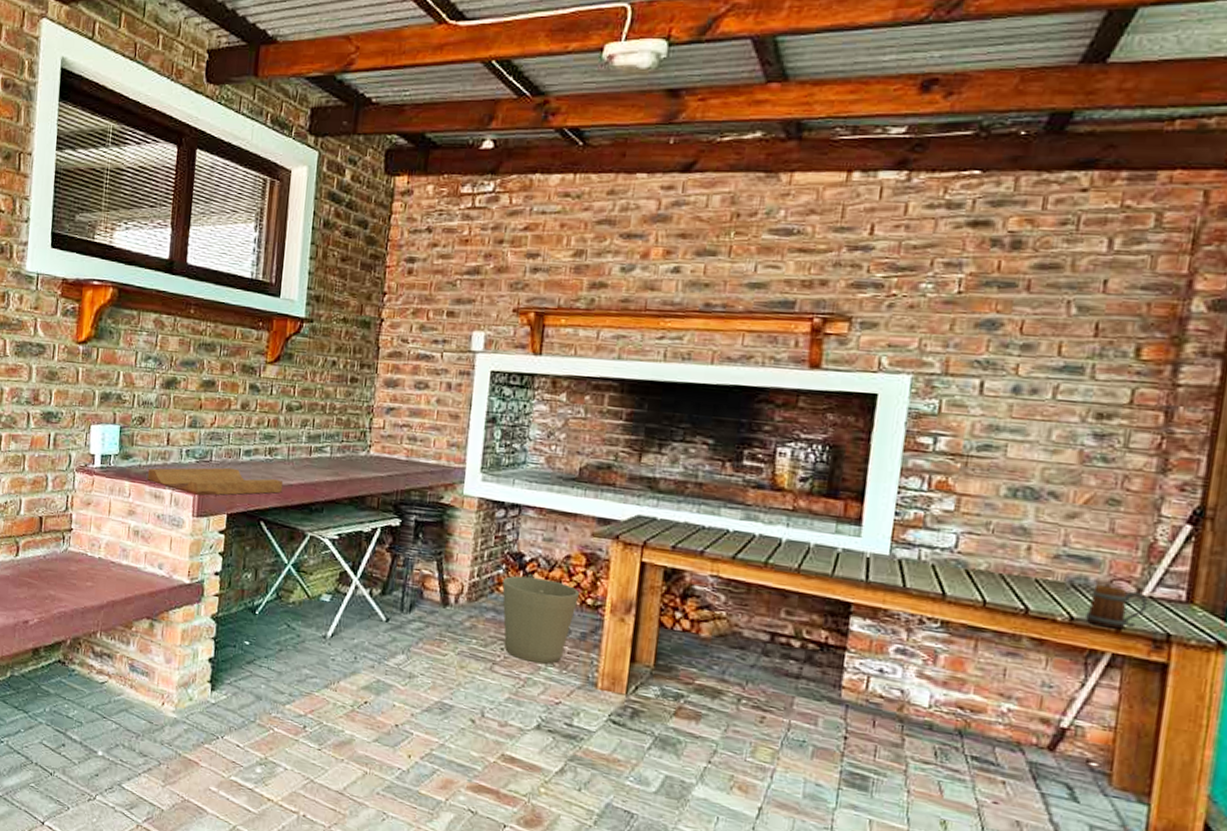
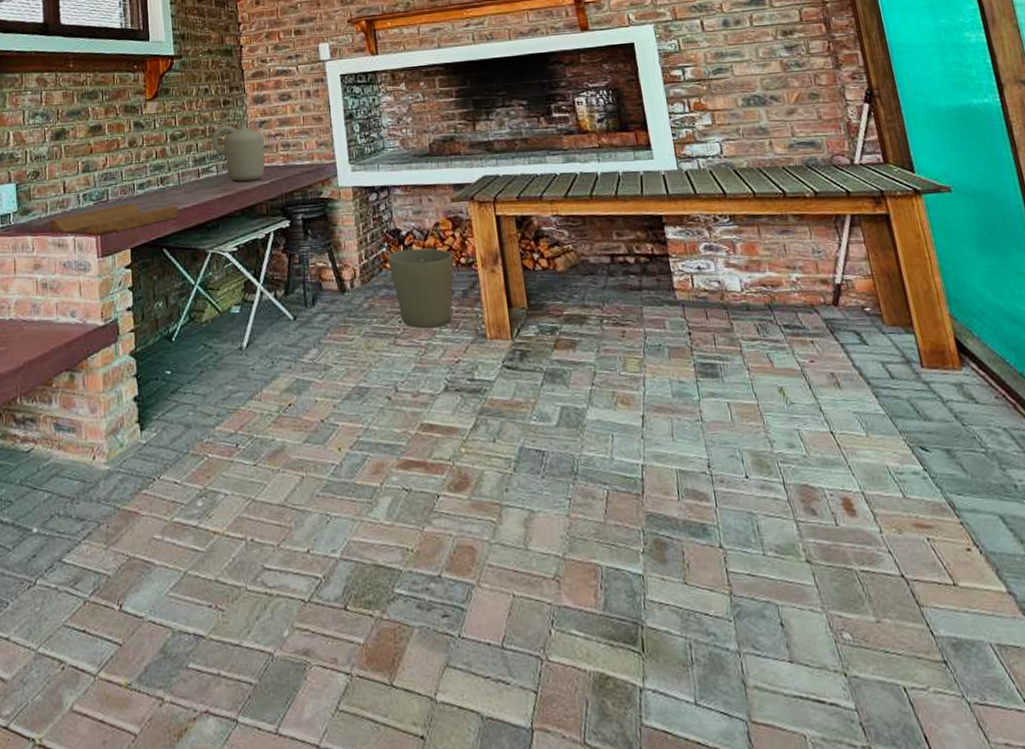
water jug: none [330,400,389,471] -> present [211,118,265,182]
beer mug: present [1085,585,1148,629] -> none [822,161,861,195]

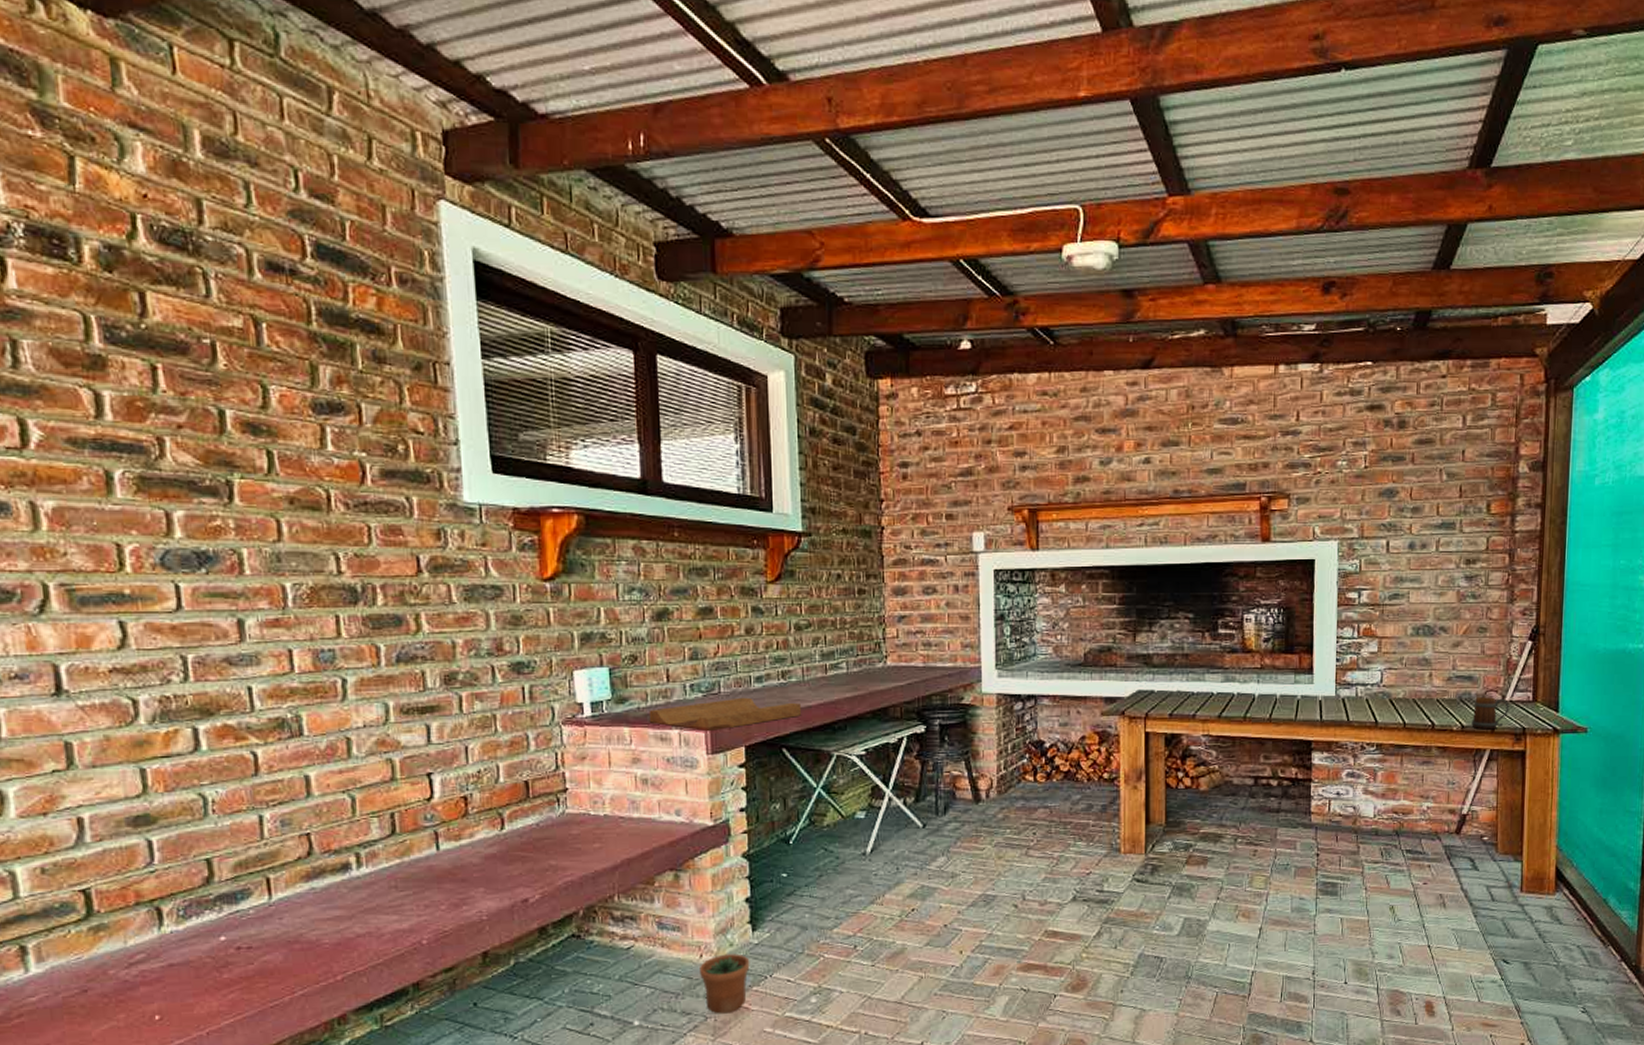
planter: none [93,455,139,520] -> present [700,954,750,1014]
water jug: present [211,118,265,182] -> none [842,611,903,681]
bucket: present [388,246,454,328] -> none [1028,758,1096,840]
beer mug: none [822,161,861,195] -> present [1472,697,1509,730]

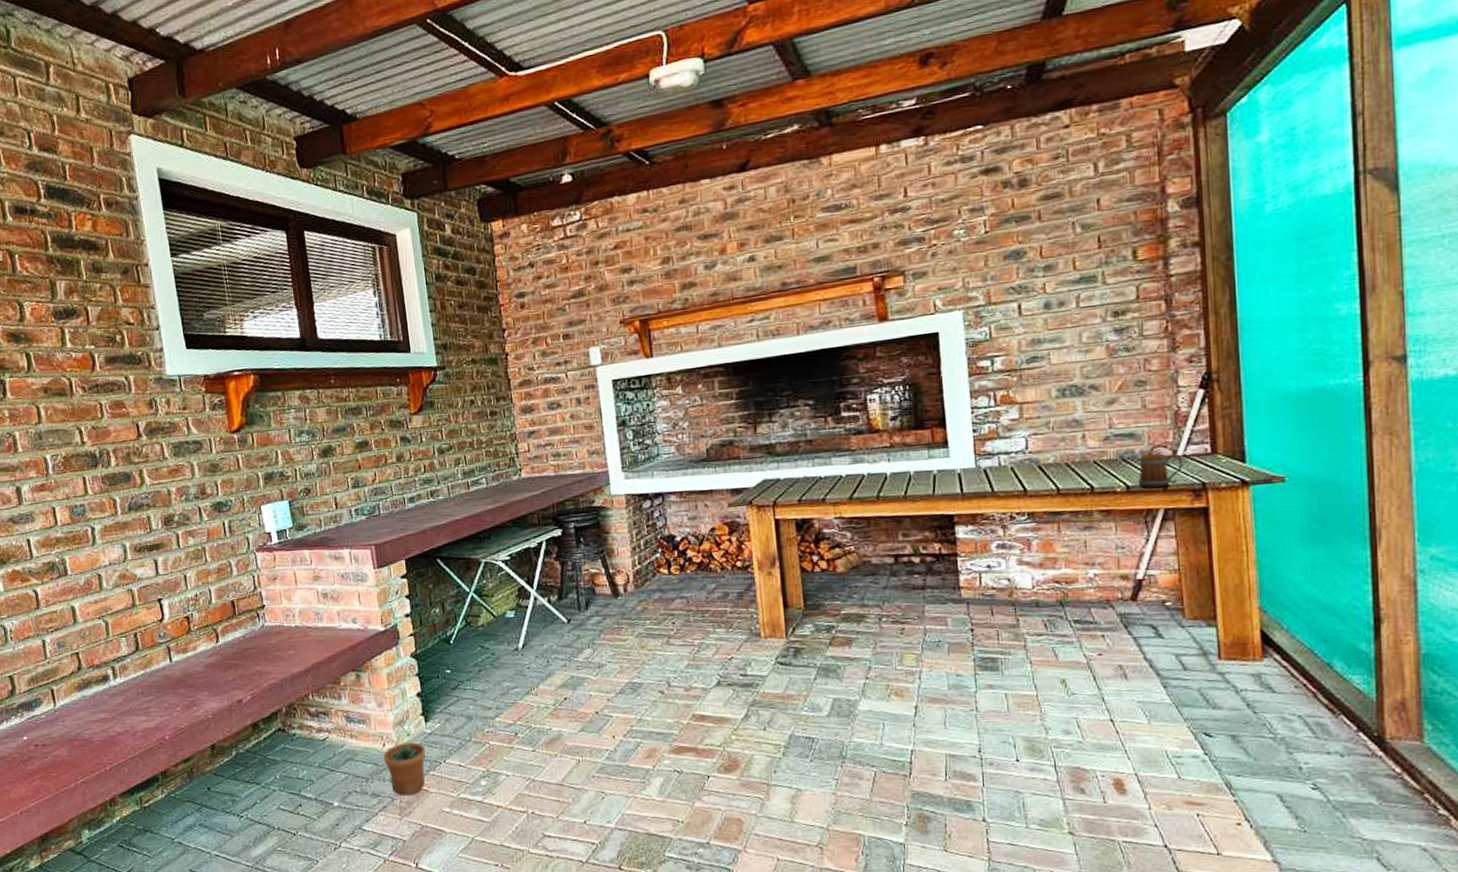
cutting board: present [649,697,802,732] -> none [323,516,451,549]

